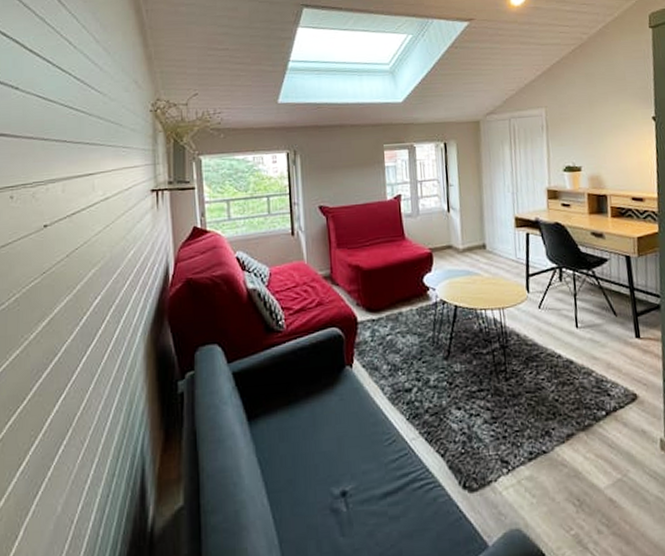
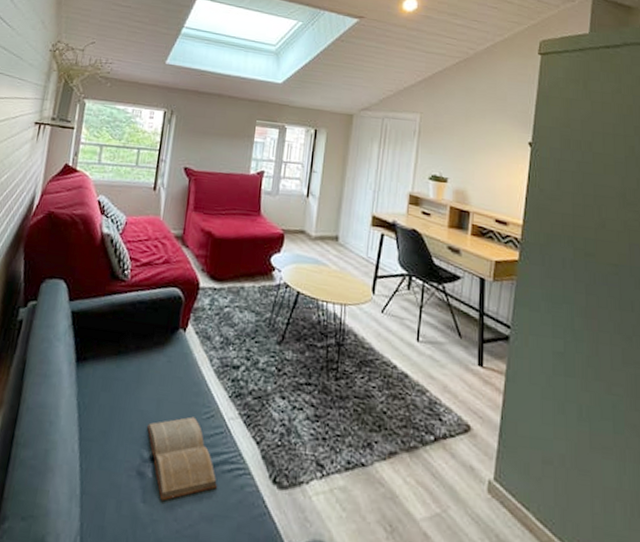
book: none [332,446,411,530] -> present [147,416,217,501]

